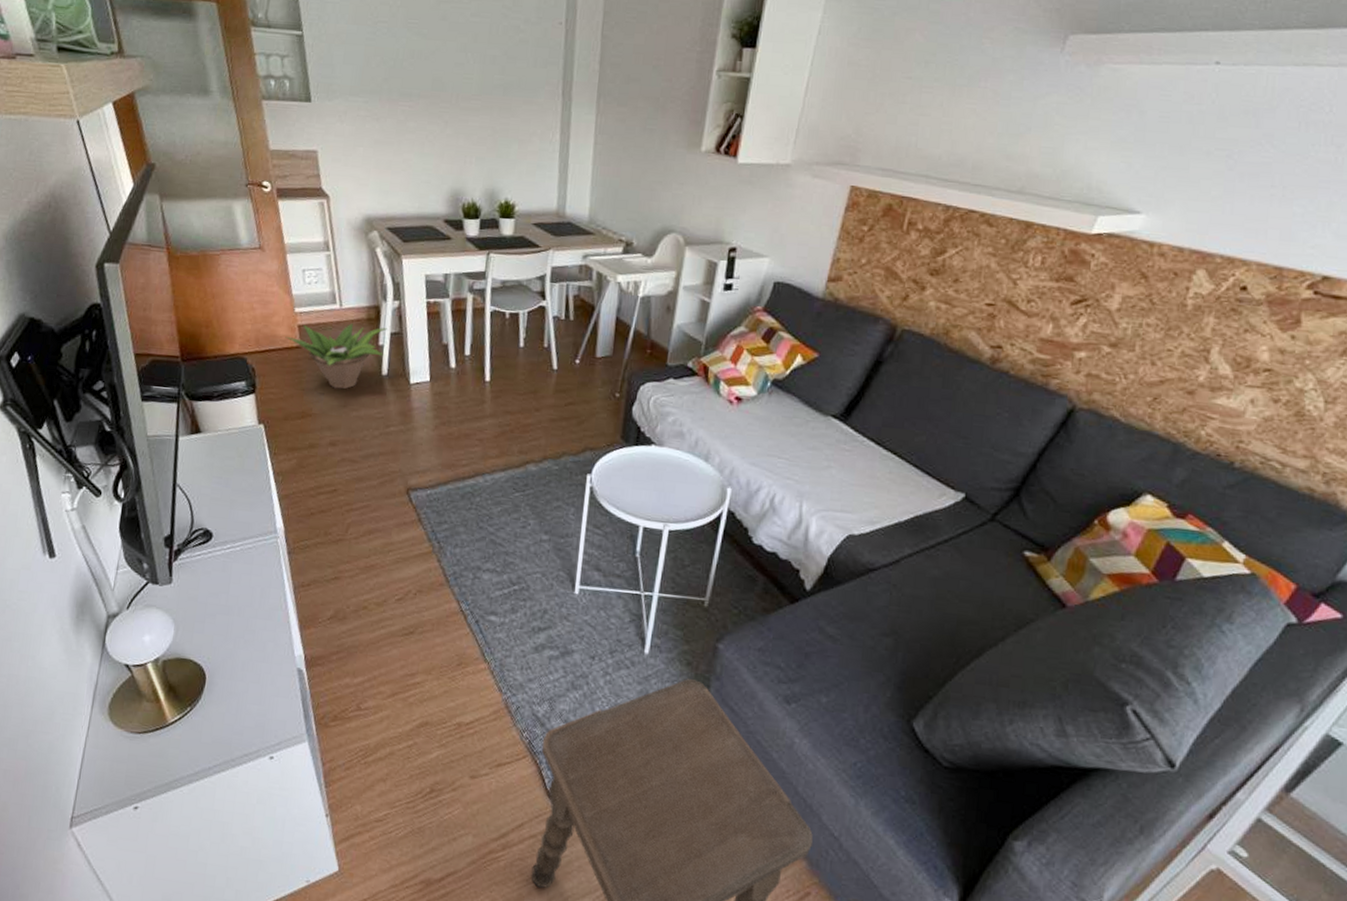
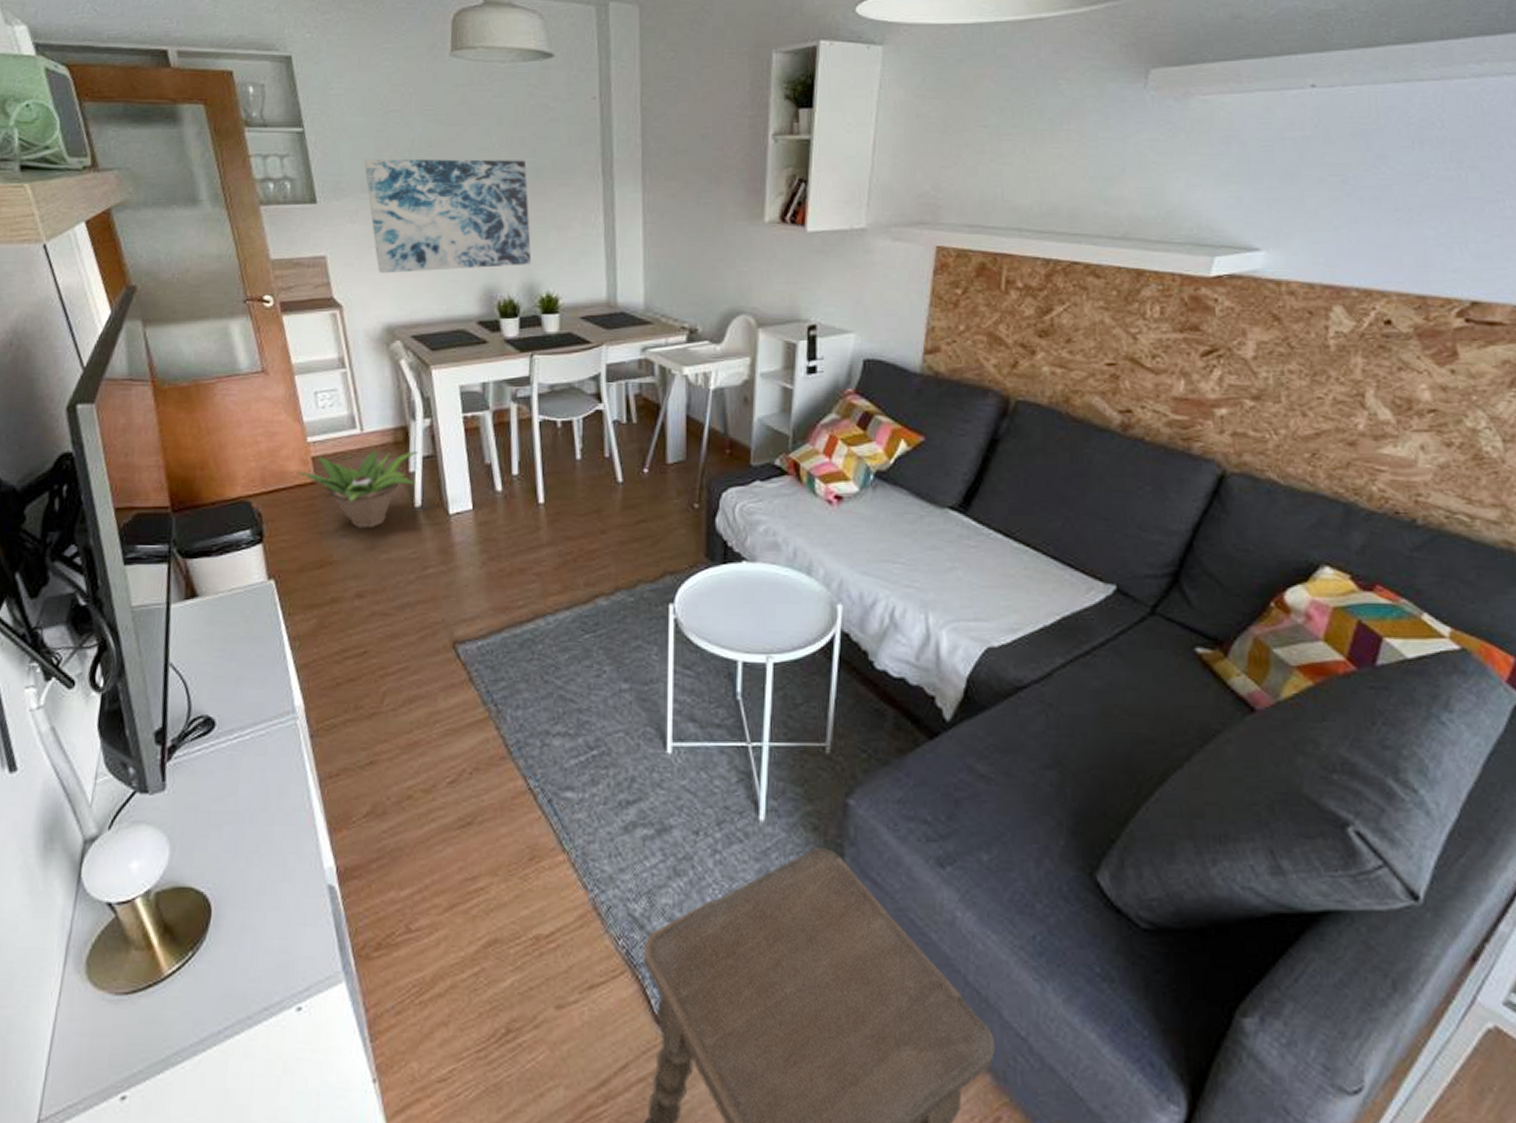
wall art: none [353,64,496,173] -> present [363,158,532,273]

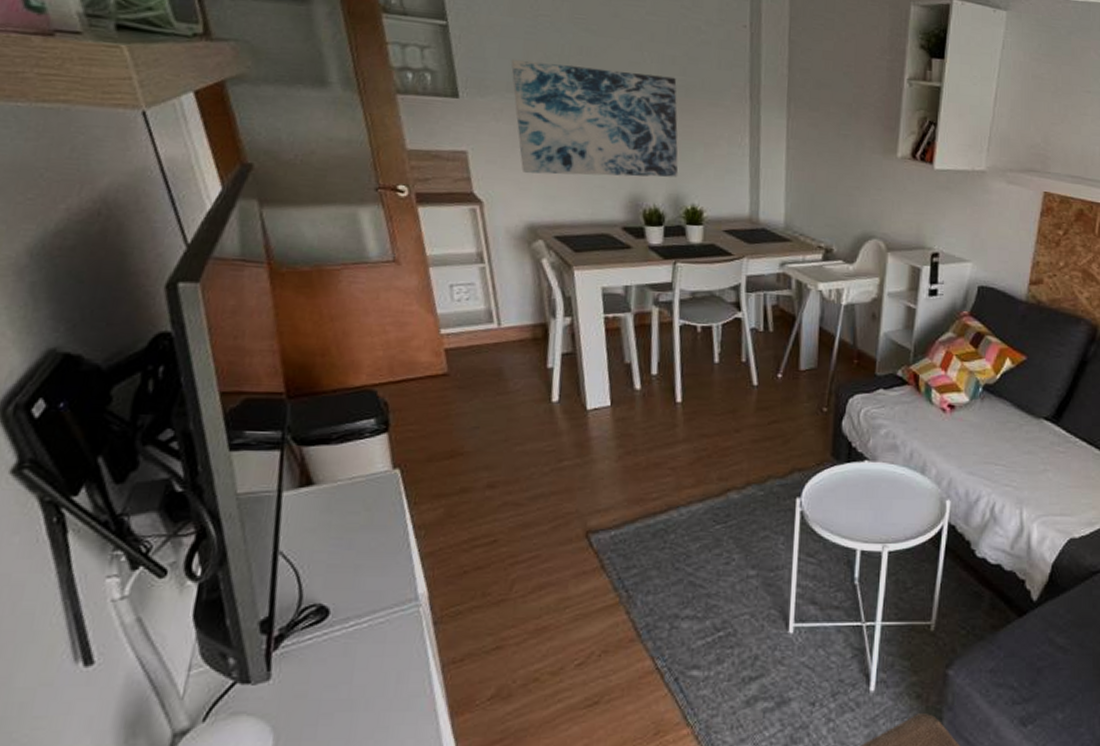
decorative plant: present [297,450,418,529] -> none [428,345,558,421]

